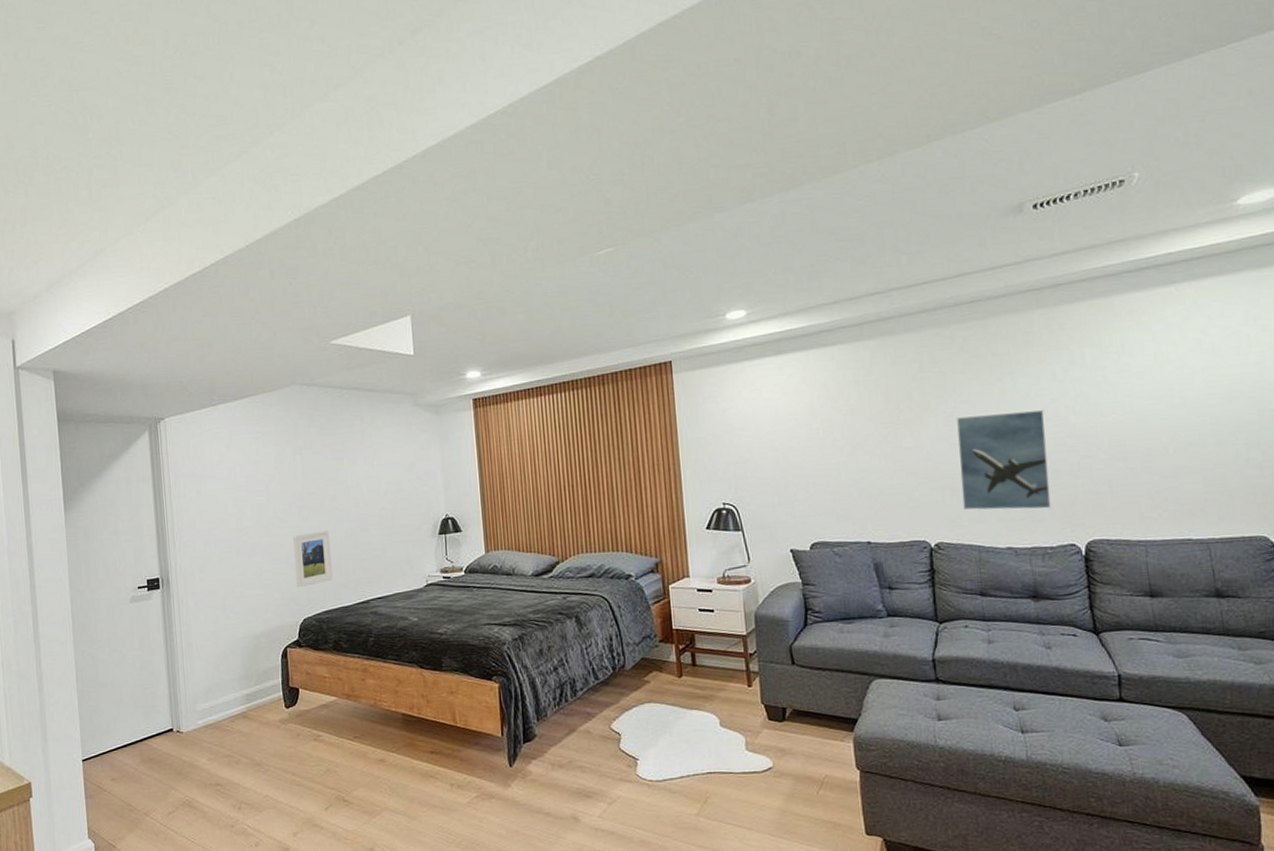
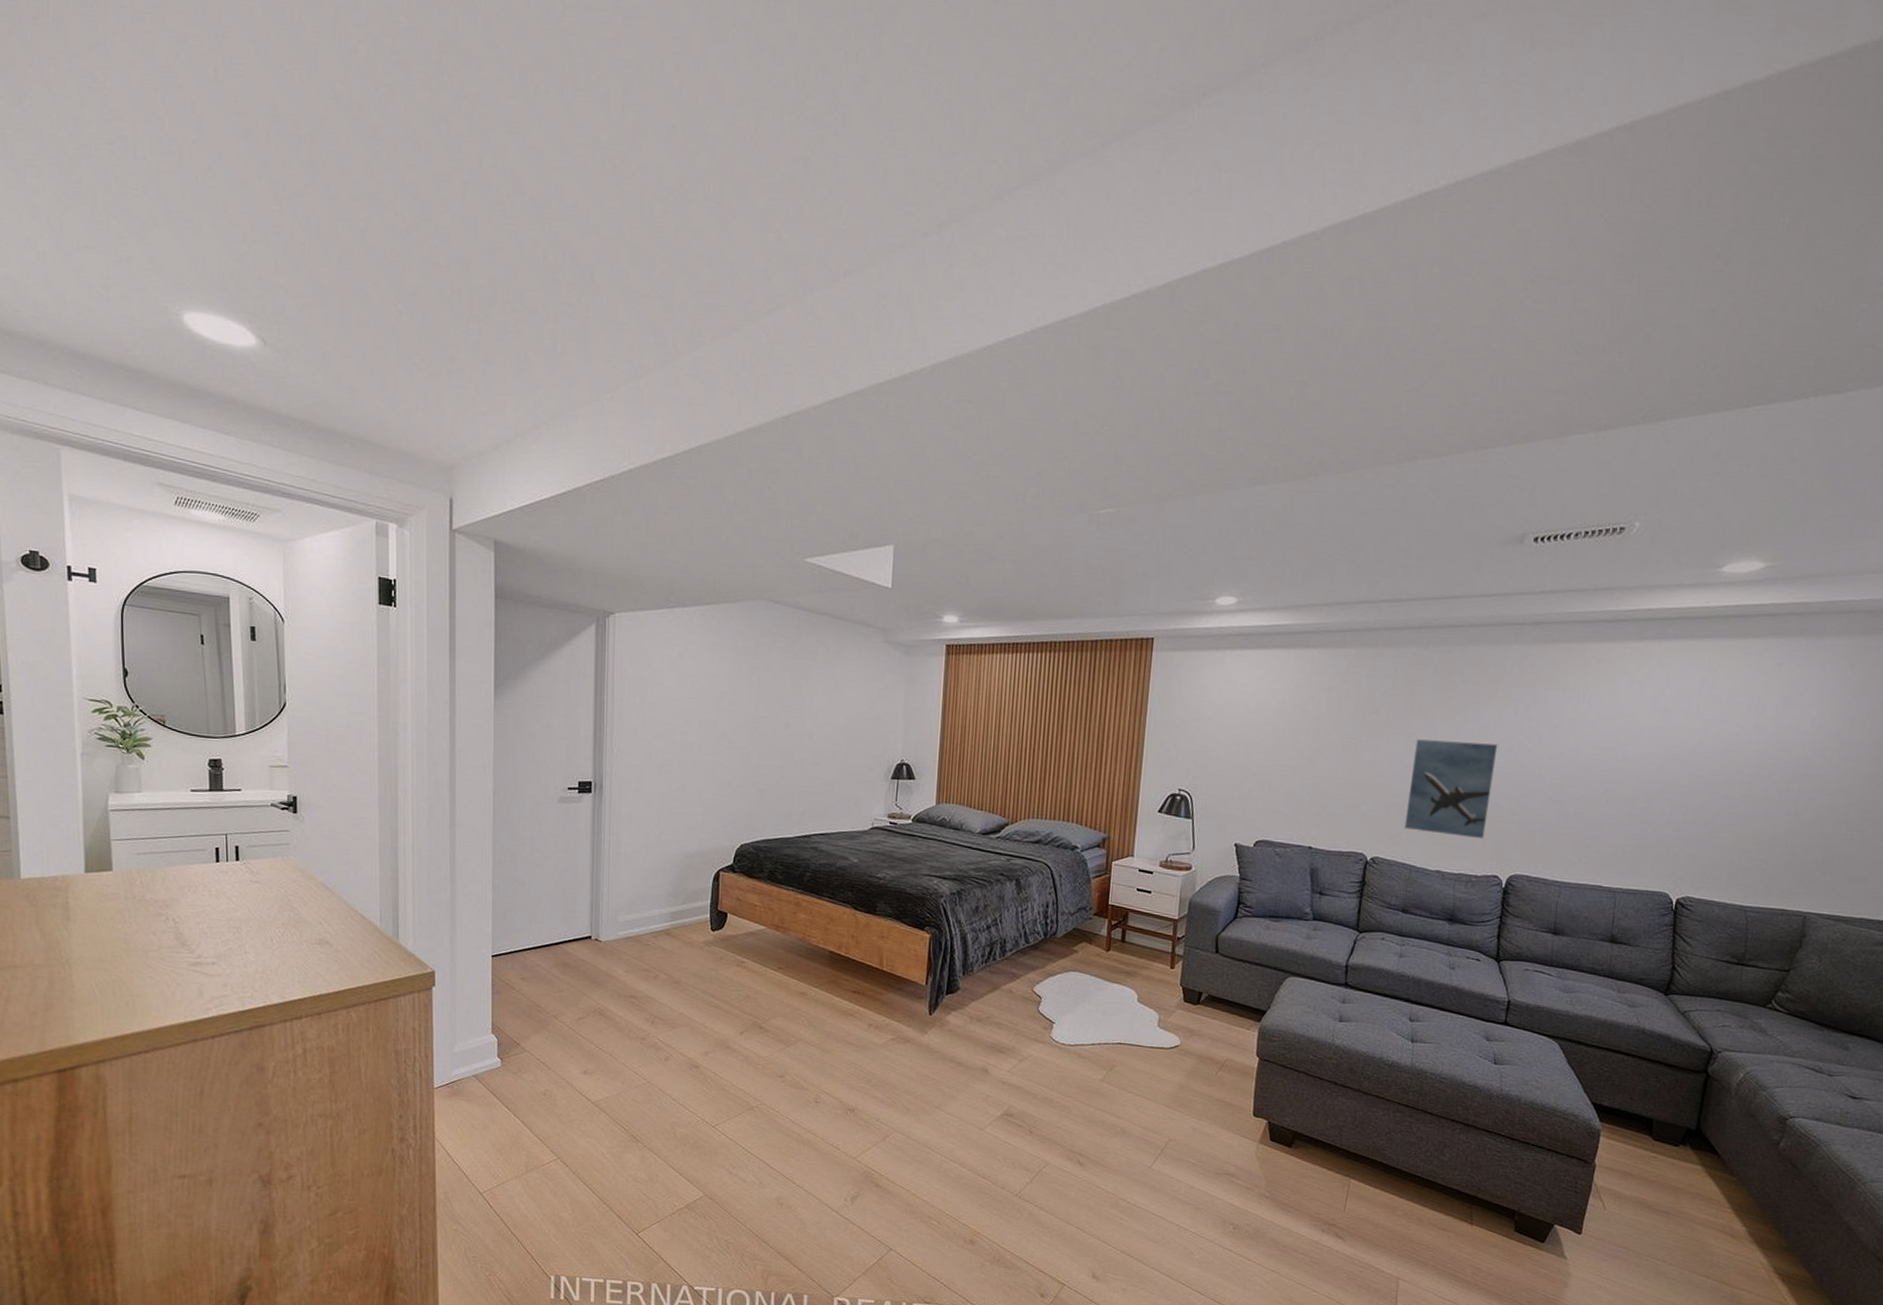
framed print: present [292,530,333,588] -> none [737,757,778,813]

